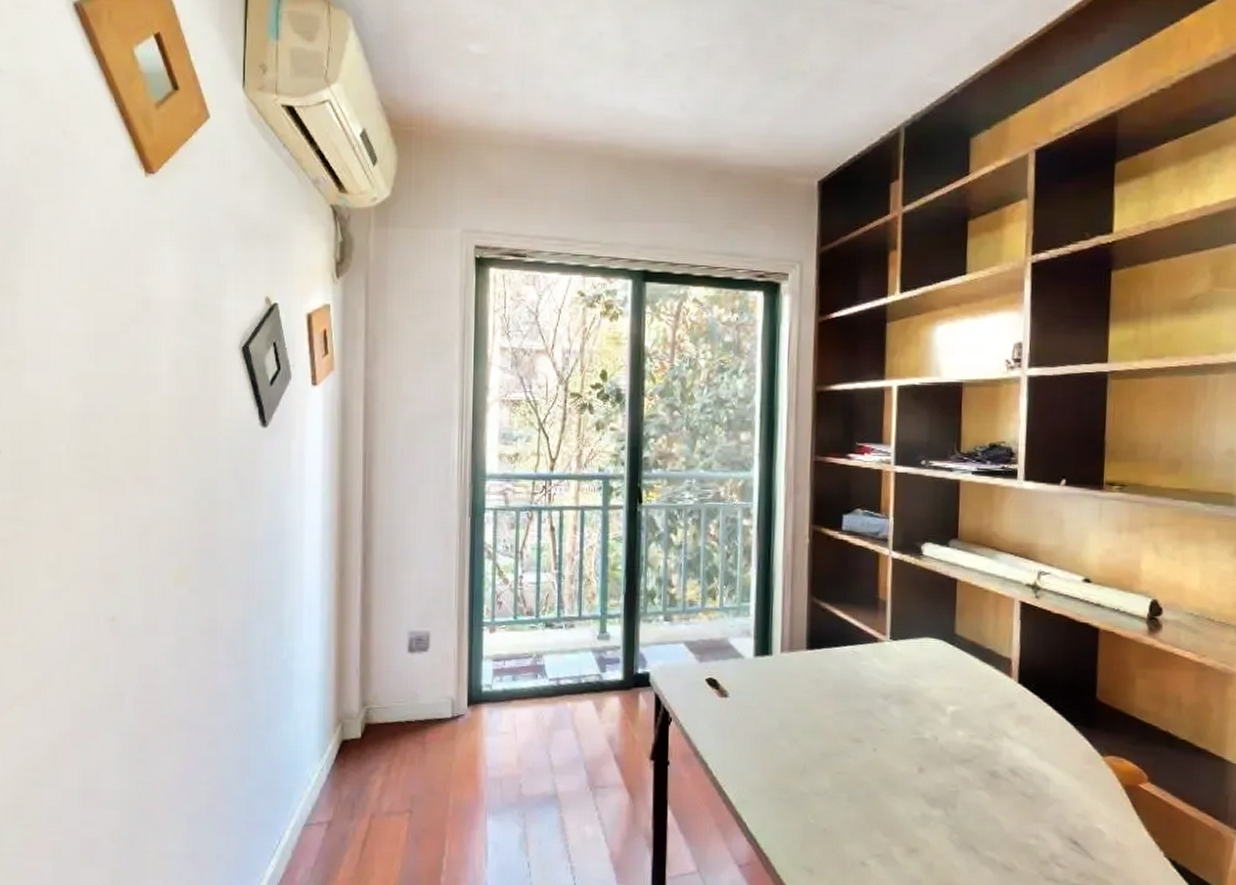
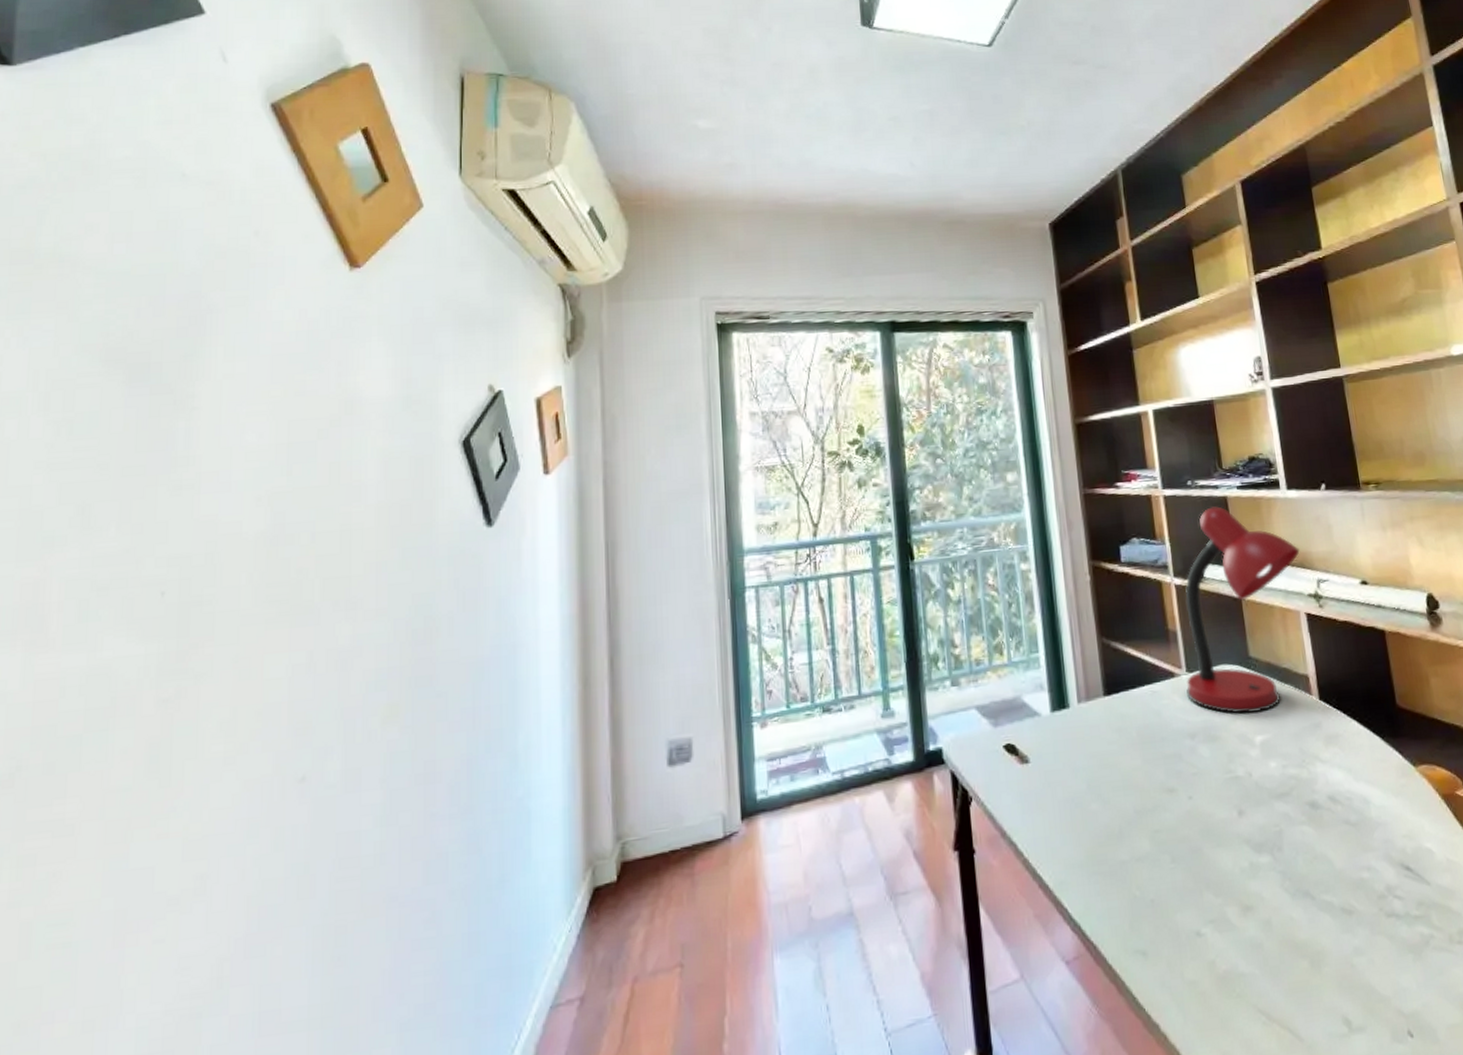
desk lamp: none [887,488,1026,686] -> present [1185,506,1300,714]

